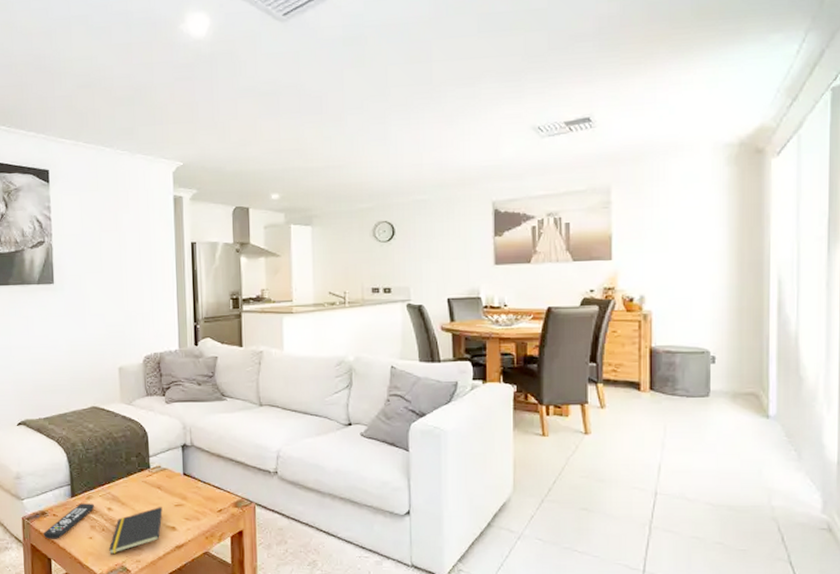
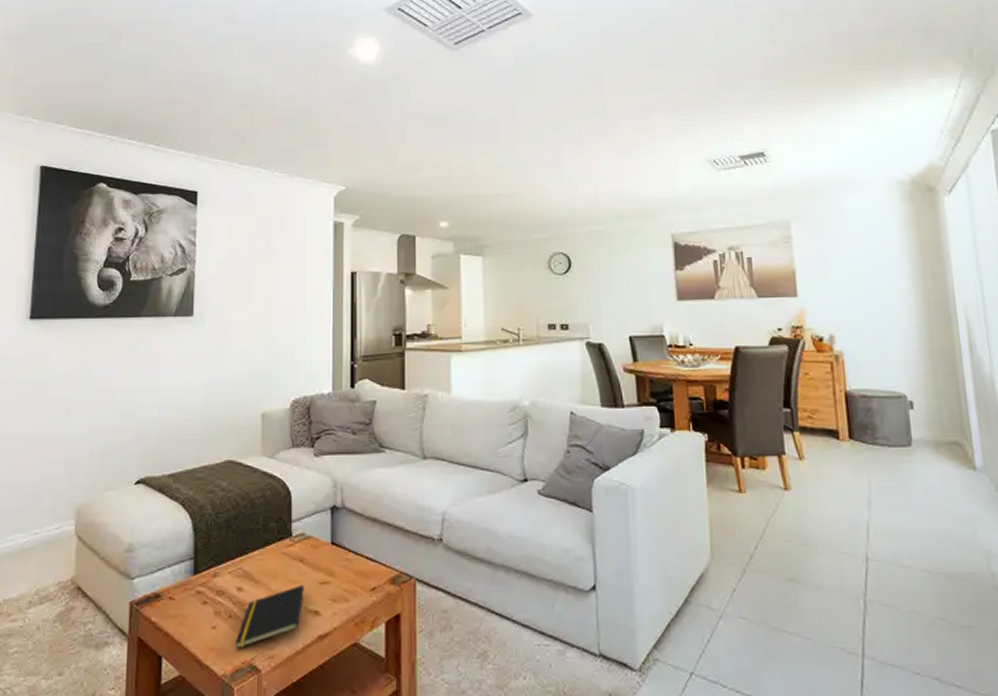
remote control: present [43,504,95,540] -> none [154,583,222,632]

